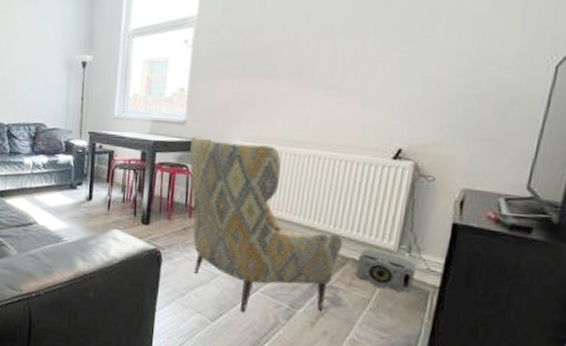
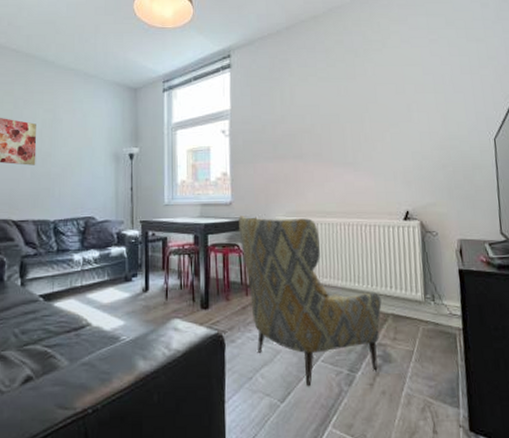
speaker: present [355,248,416,293] -> none [396,302,444,338]

